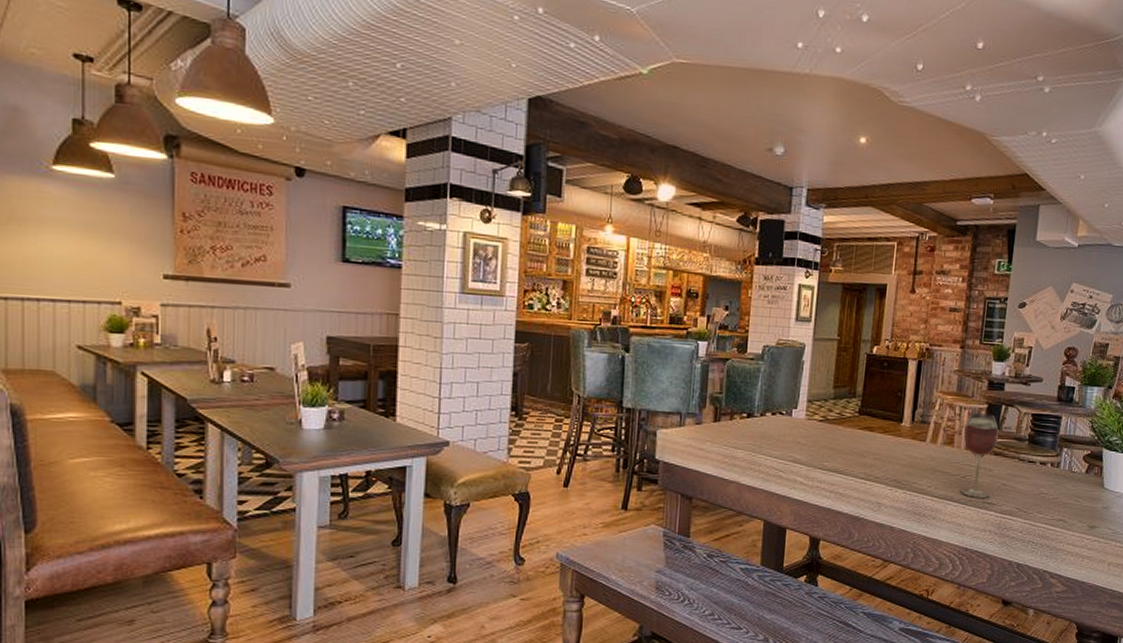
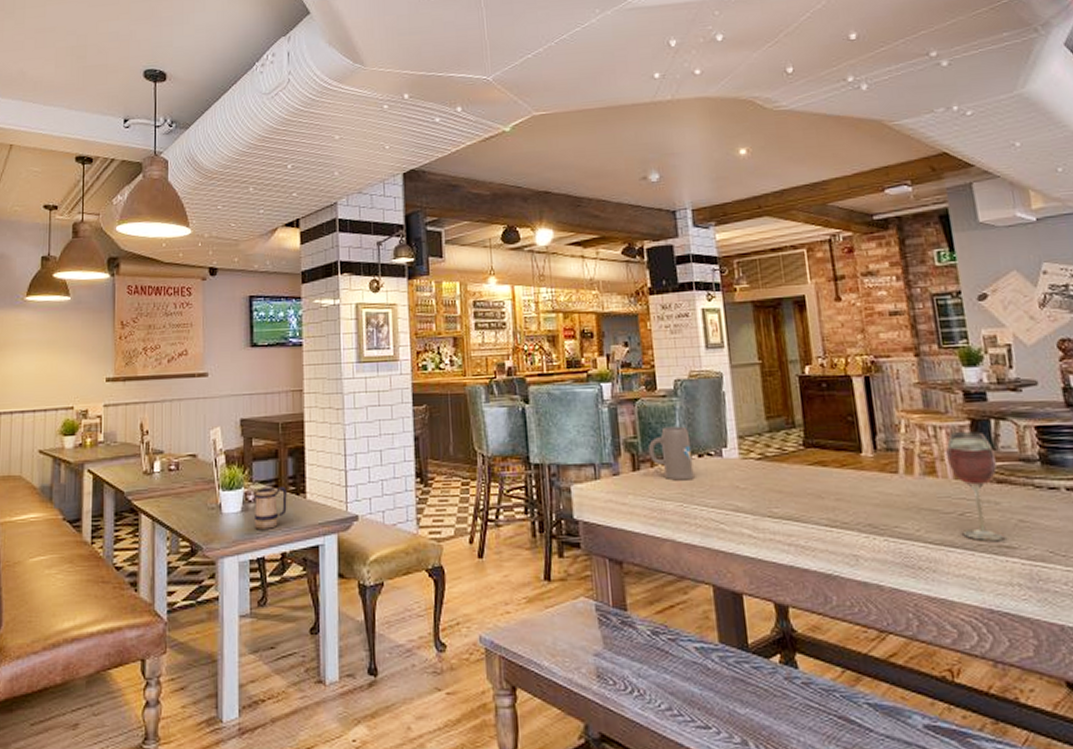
beer mug: none [339,407,375,449] -> present [255,486,287,531]
beer mug: none [730,386,768,434] -> present [648,426,694,481]

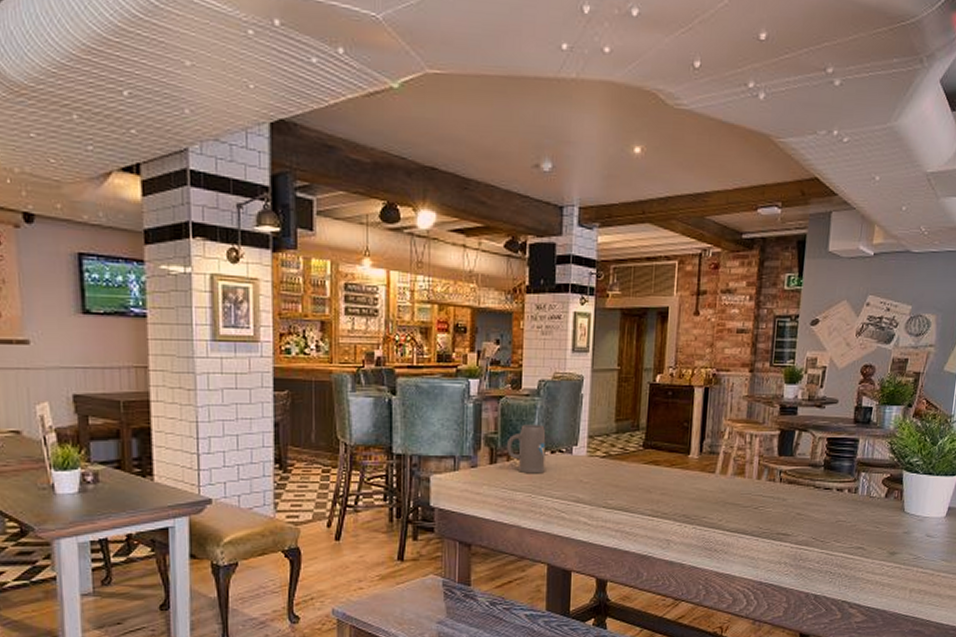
beer mug: present [255,486,287,531] -> none [94,468,132,513]
wineglass: present [946,431,1006,541] -> none [753,440,793,529]

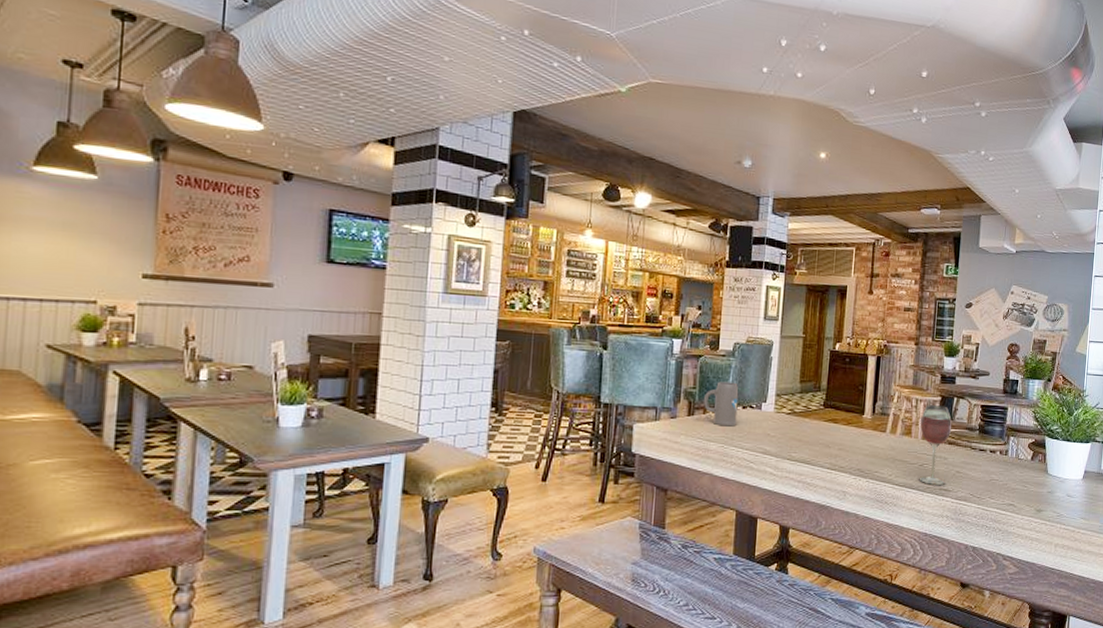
wineglass: none [753,440,793,529] -> present [919,405,952,485]

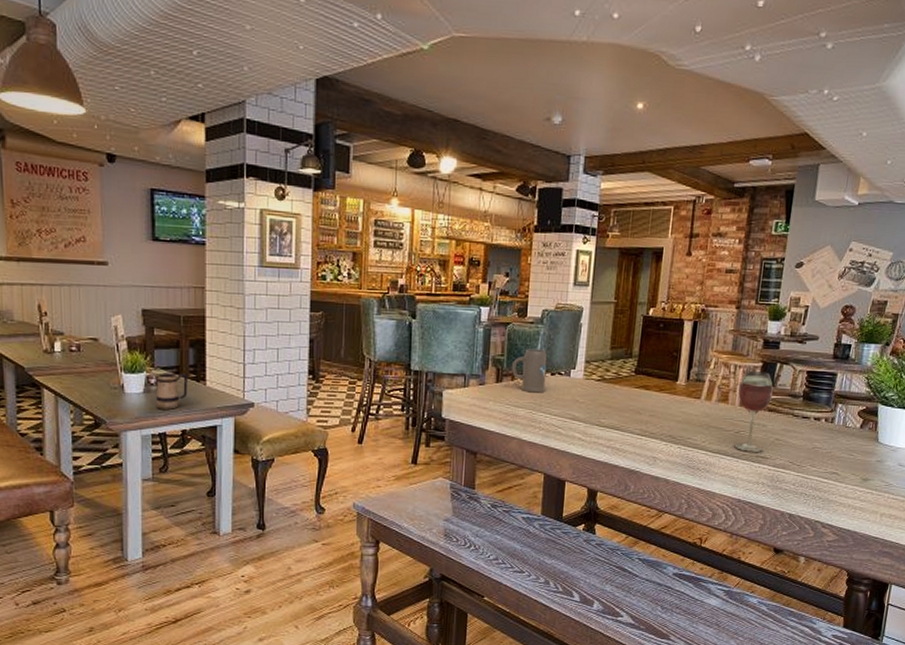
beer mug: none [316,405,355,447] -> present [156,373,188,411]

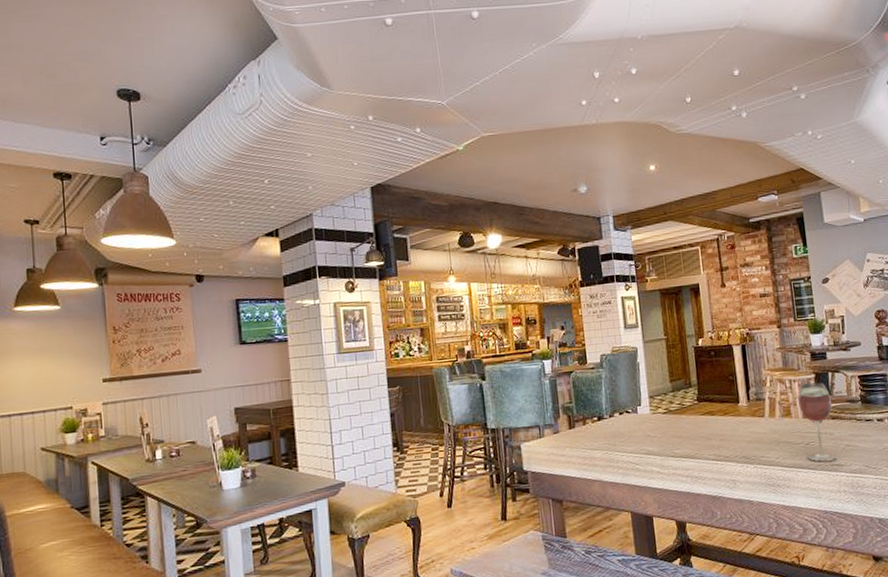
beer mug: present [156,373,188,411] -> none [252,462,282,502]
beer mug: present [511,348,547,393] -> none [581,391,617,435]

